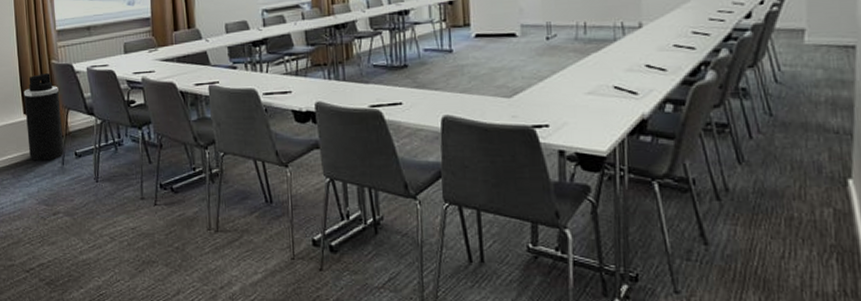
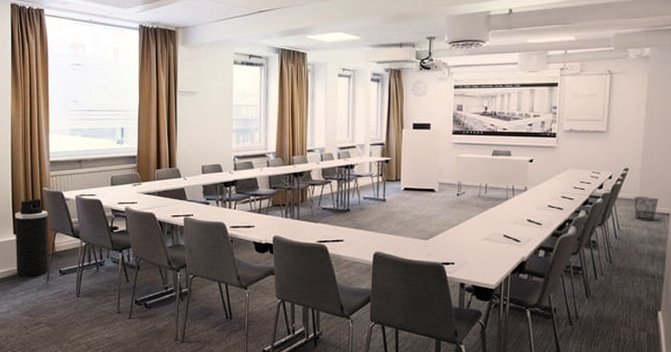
waste bin: none [799,24,838,58] -> present [634,196,659,221]

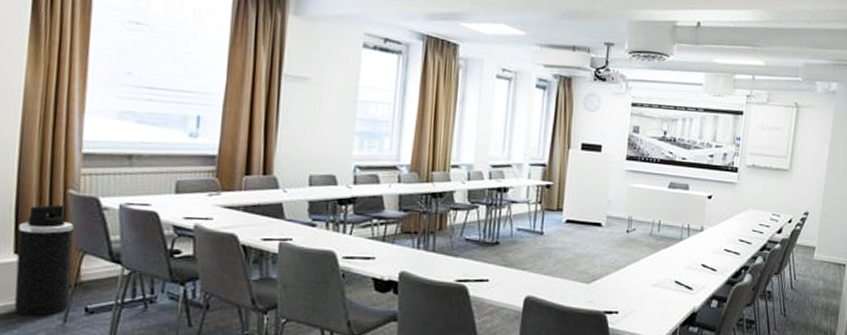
waste bin: present [634,196,659,221] -> none [811,243,836,272]

